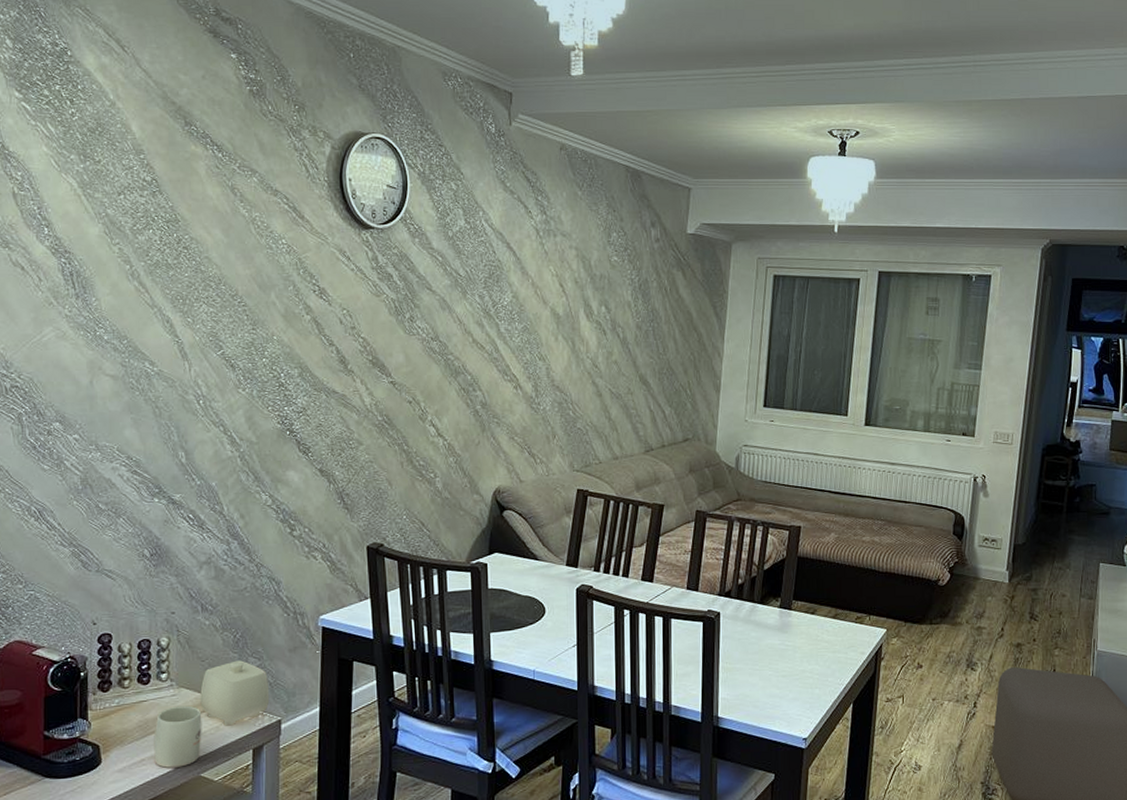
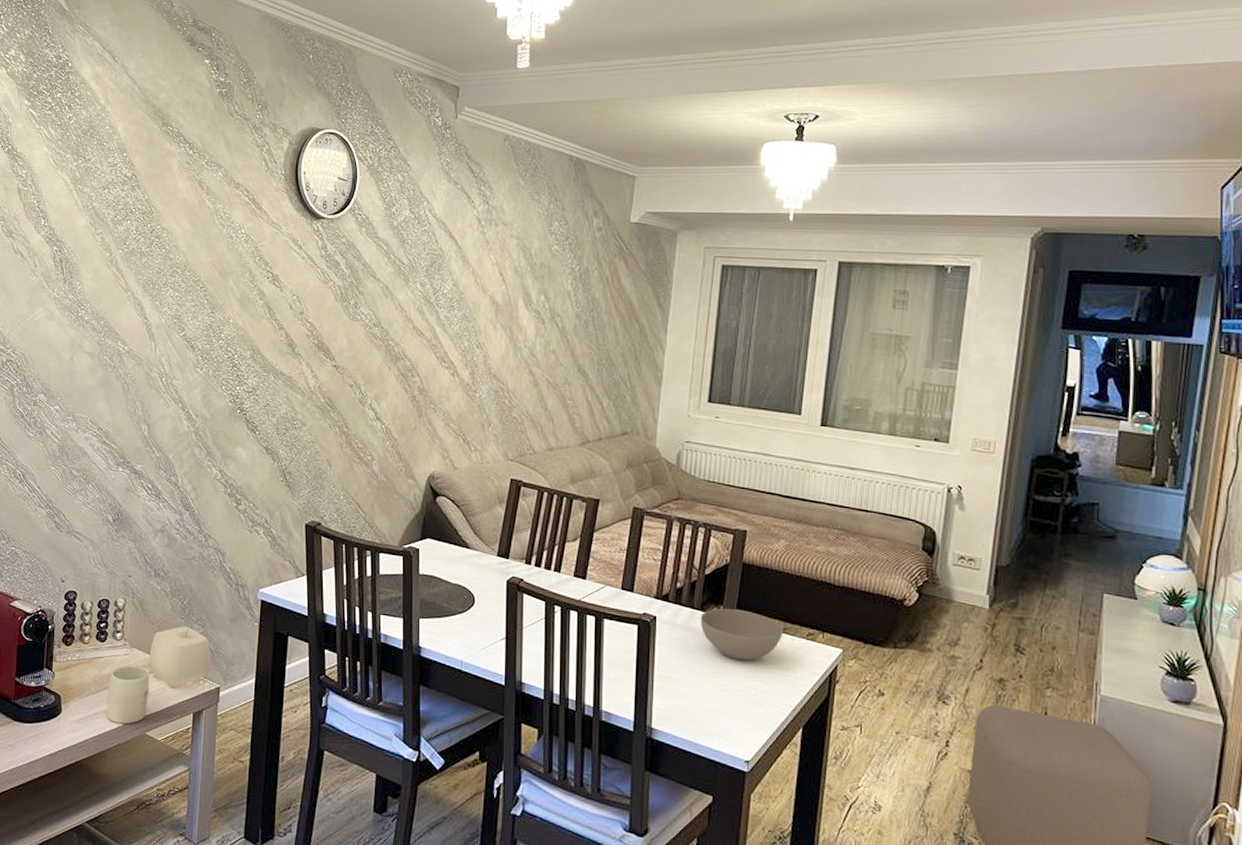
bowl: none [760,599,836,647] -> present [700,608,784,661]

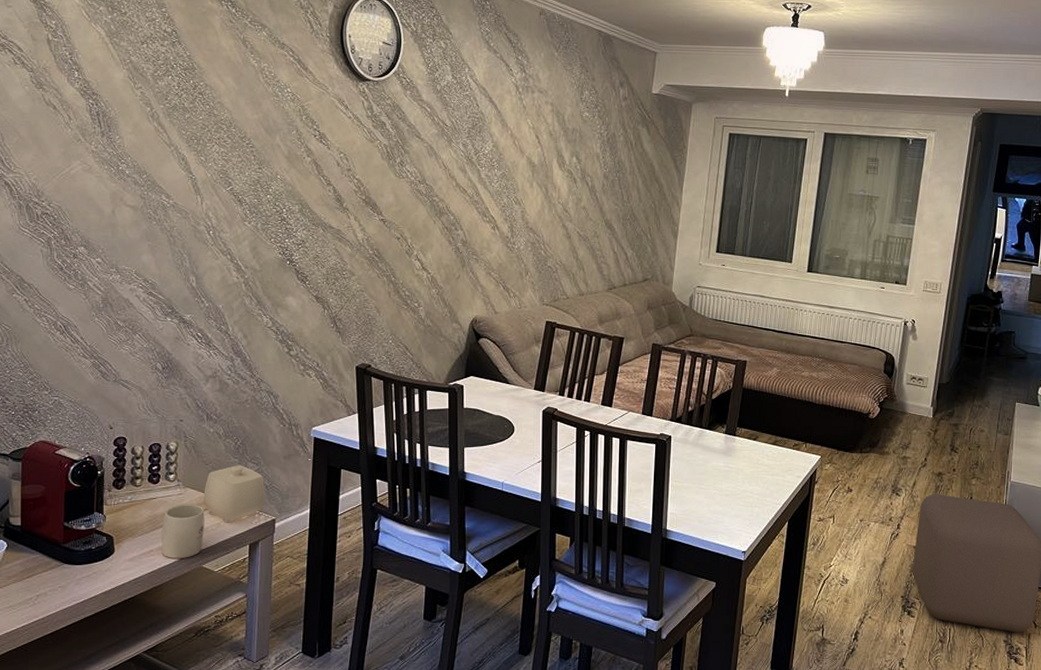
bowl: present [700,608,784,661] -> none [707,426,775,469]

